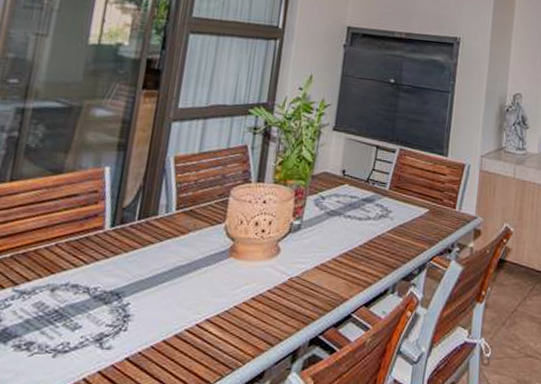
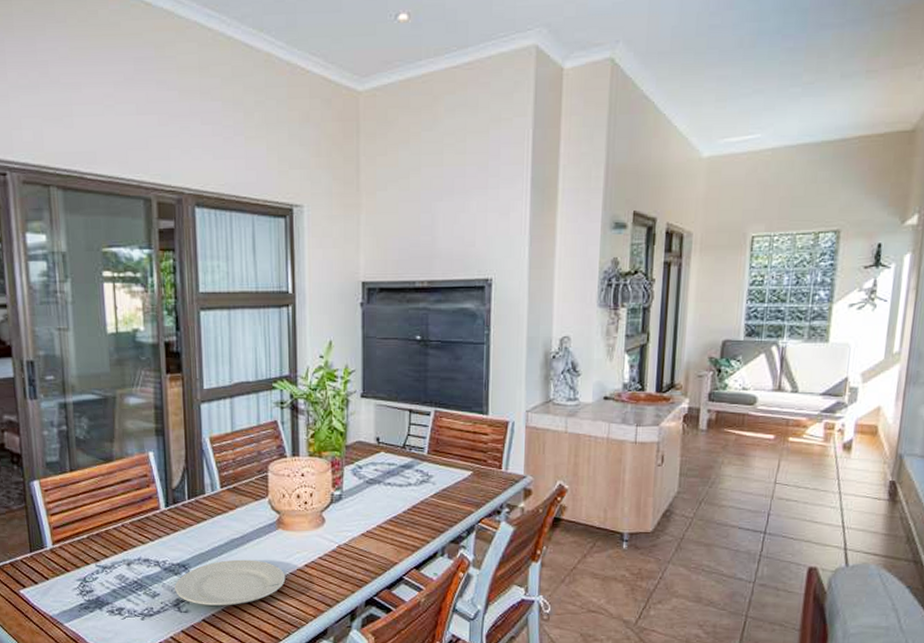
plate: none [100,289,229,343] -> present [175,559,286,606]

